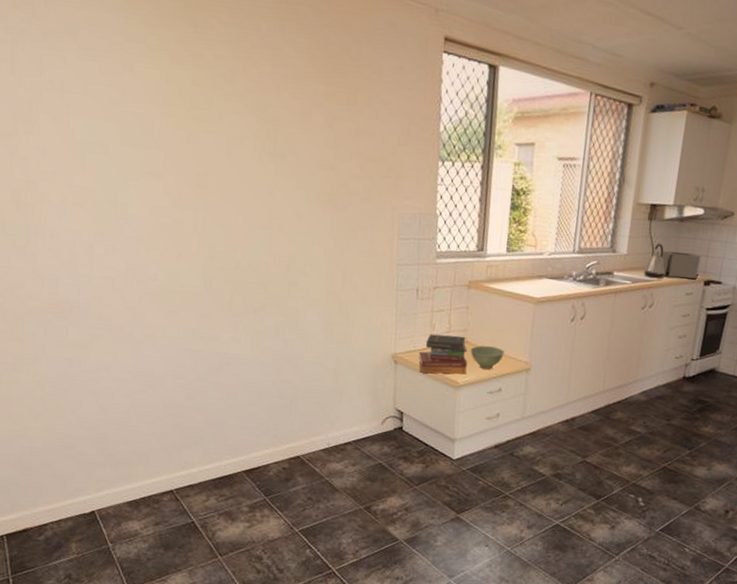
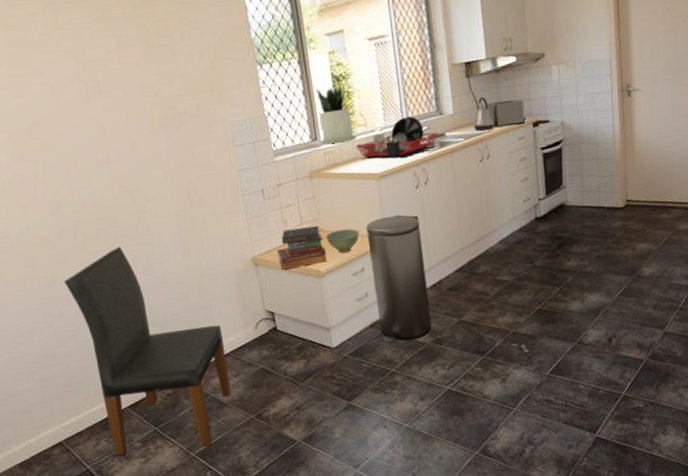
dining chair: none [204,313,349,526] -> present [64,246,231,456]
planter: none [485,199,524,260] -> present [316,84,357,145]
pedal bin: none [504,343,567,469] -> present [366,215,432,342]
dish rack: none [521,246,606,288] -> present [356,116,438,159]

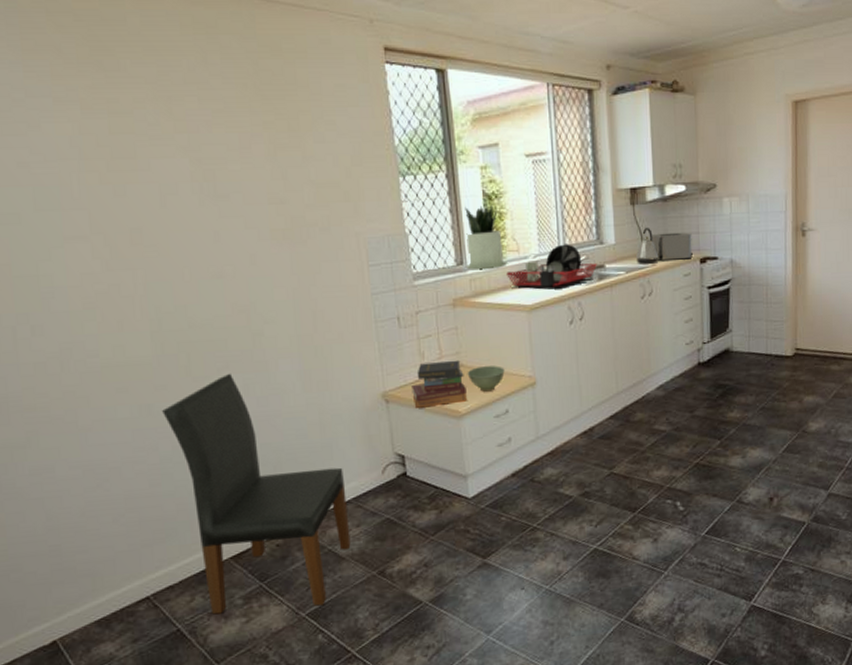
pedal bin: present [366,215,432,342] -> none [513,352,580,494]

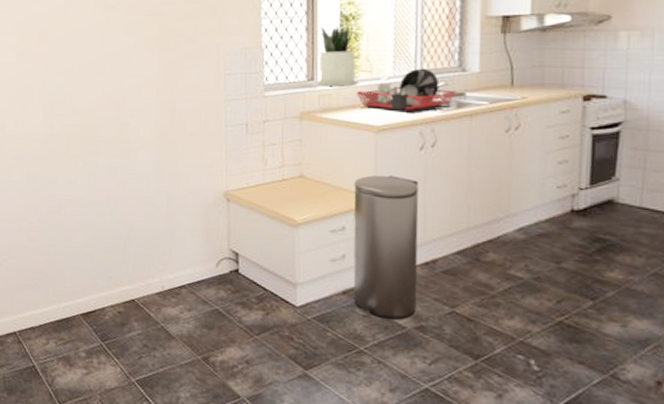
dining chair: present [162,373,351,615] -> none [44,155,183,376]
books: present [411,360,467,408] -> none [252,169,305,212]
bowl: present [467,365,505,392] -> none [307,180,345,206]
pedal bin: none [513,352,580,494] -> present [353,175,419,320]
kettle: present [635,227,659,264] -> none [502,57,531,96]
toaster: present [651,232,693,262] -> none [524,64,575,96]

